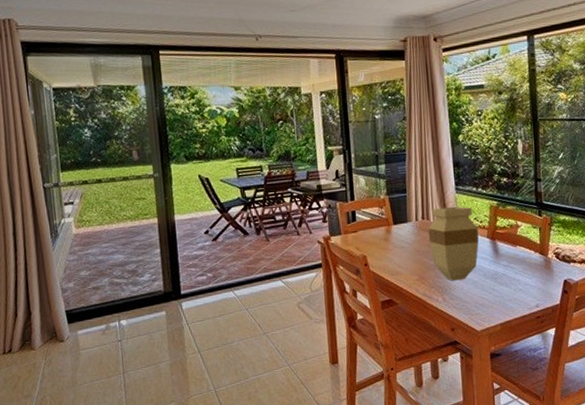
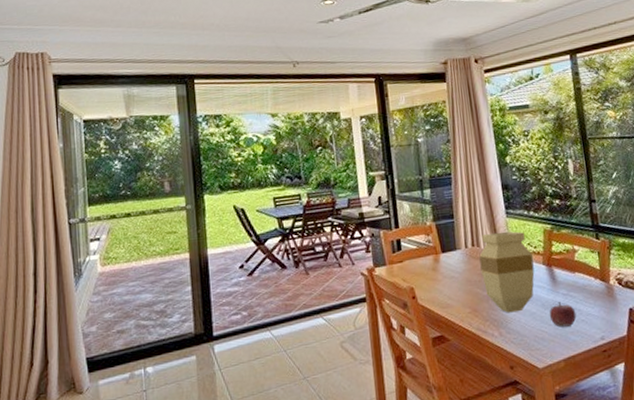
fruit: none [490,272,515,295] -> present [549,302,577,327]

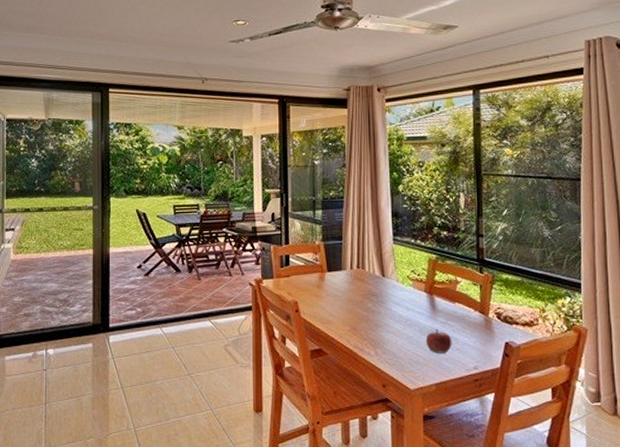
vase: present [479,231,535,313] -> none [363,257,415,335]

